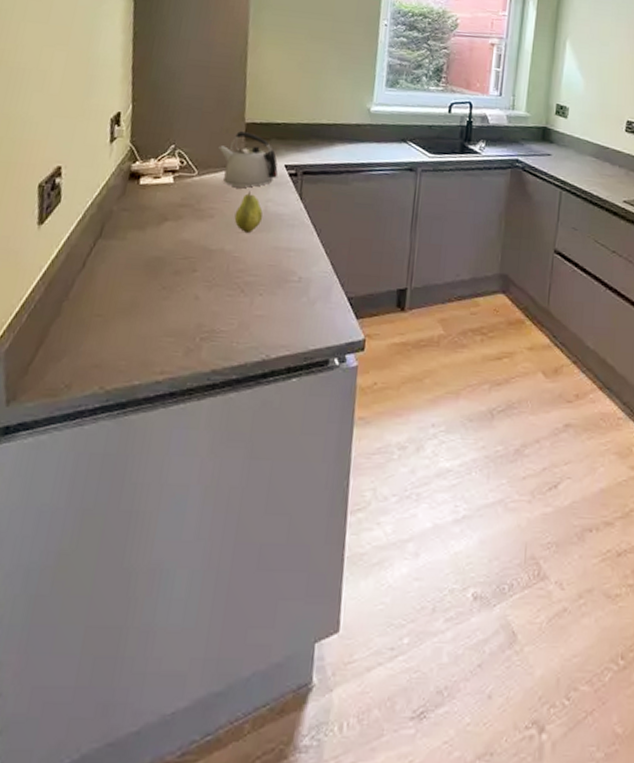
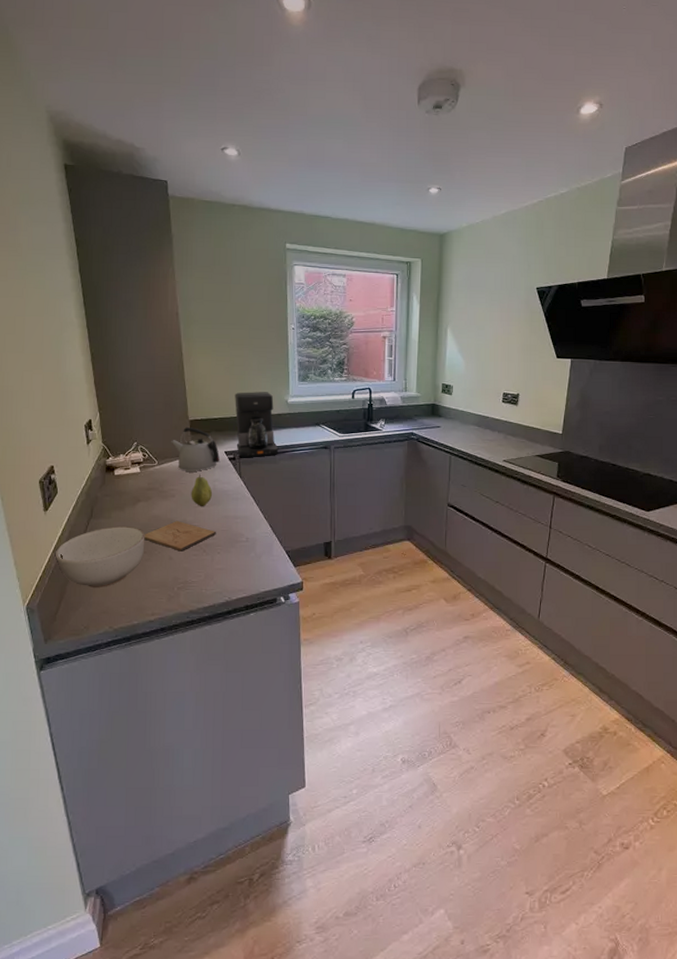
bowl: none [42,250,168,332] -> present [55,526,145,587]
cutting board: none [165,248,262,290] -> present [144,520,217,552]
coffee maker: none [301,94,353,175] -> present [235,392,279,458]

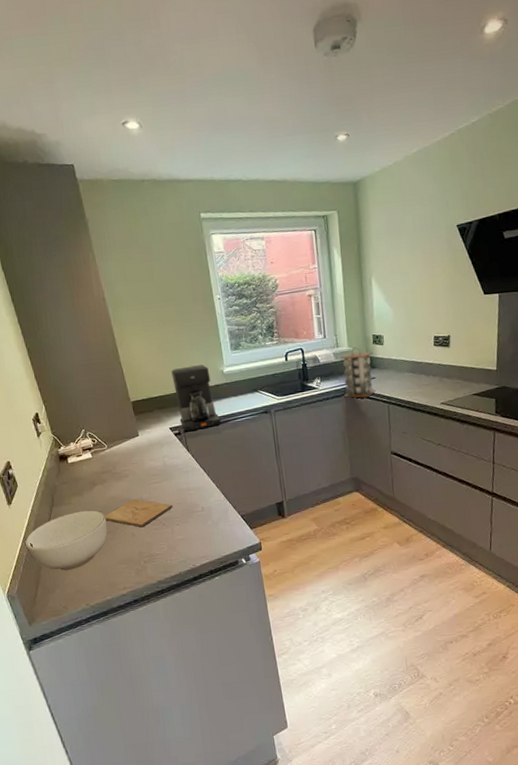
kettle: present [171,427,220,473] -> none [117,408,166,452]
fruit: present [191,474,213,507] -> none [143,452,164,484]
spice rack: none [406,393,441,446] -> present [340,346,376,399]

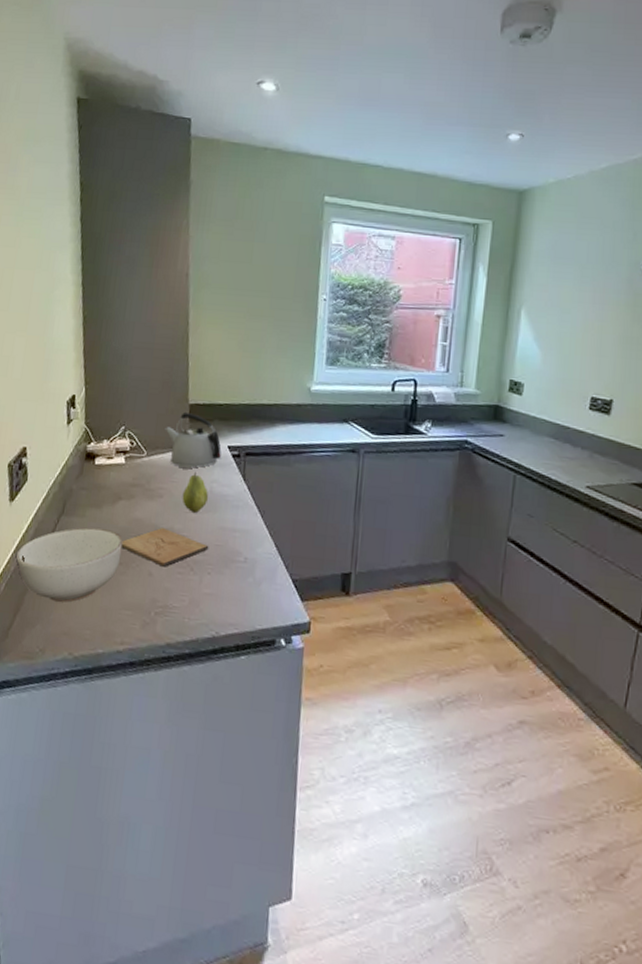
kettle: none [117,408,166,452] -> present [165,413,222,469]
fruit: none [143,452,164,484] -> present [182,471,209,514]
coffee maker: present [171,365,222,432] -> none [243,374,295,457]
spice rack: present [340,346,376,399] -> none [457,390,506,459]

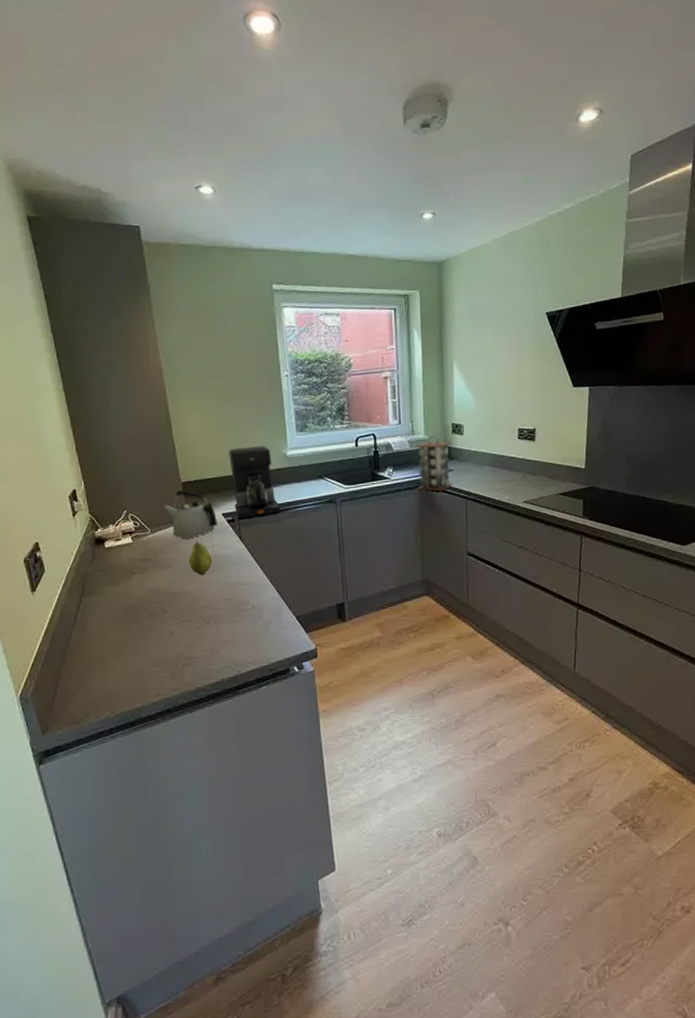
bowl: present [15,527,123,603] -> none [46,602,143,671]
cutting board: present [121,527,209,567] -> none [141,591,220,625]
coffee maker: none [243,374,295,457] -> present [229,446,281,519]
spice rack: none [457,390,506,459] -> present [416,435,453,492]

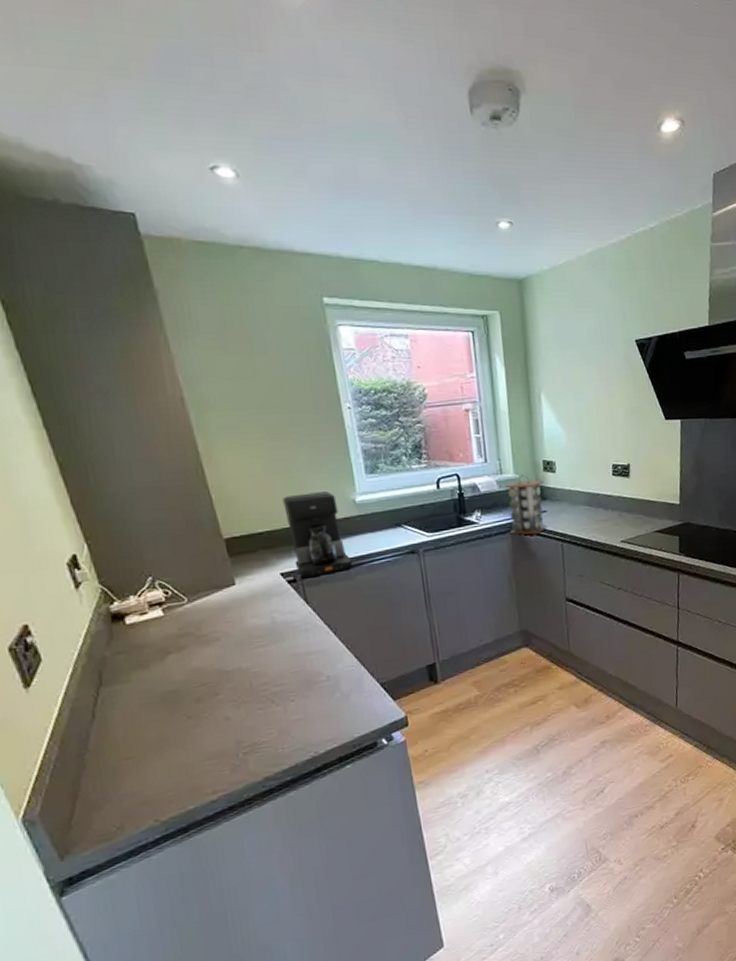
kettle: present [163,490,217,539] -> none [202,548,275,607]
fruit: present [189,540,213,576] -> none [241,606,273,648]

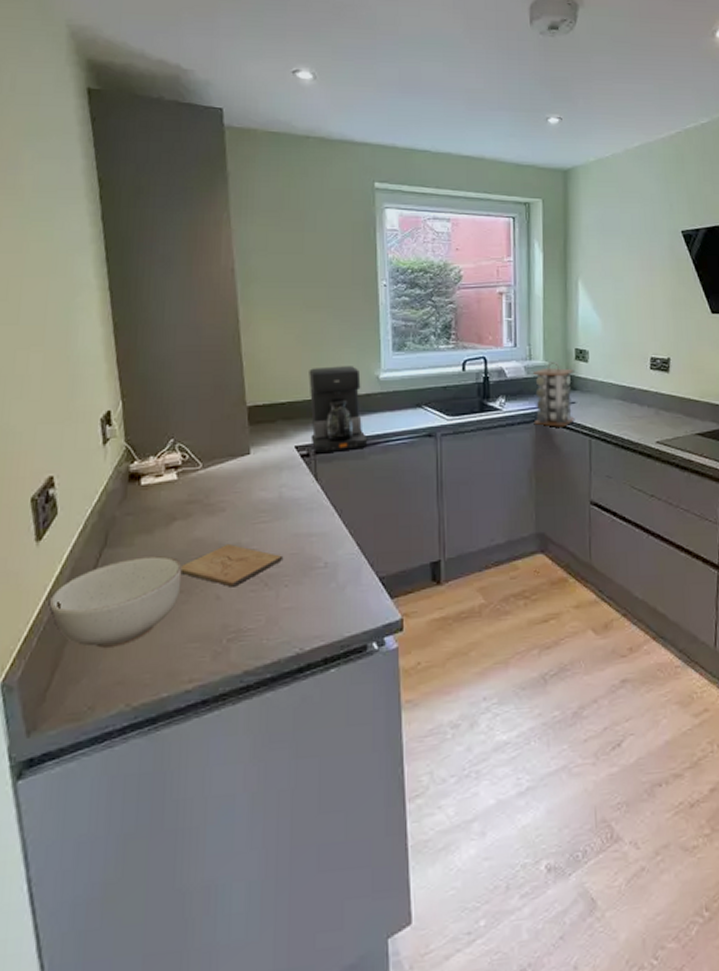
bowl: none [52,687,189,776] -> present [48,556,182,648]
cutting board: none [184,669,286,708] -> present [180,543,284,587]

